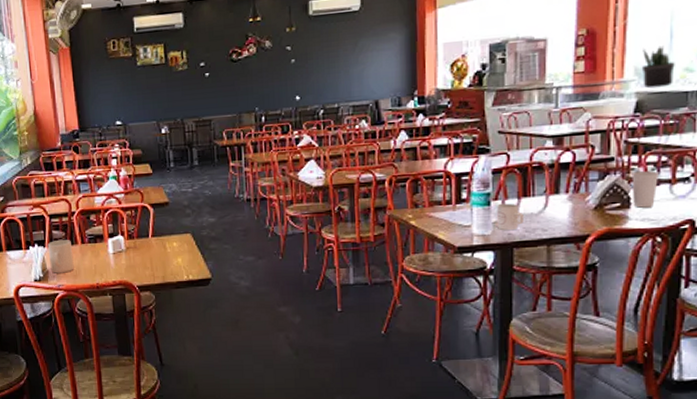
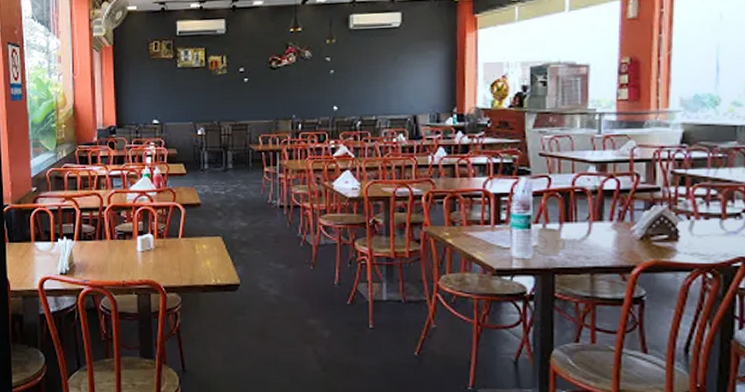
cup: present [47,240,74,273] -> none [76,235,101,268]
cup: present [631,171,658,208] -> none [679,204,708,242]
planter: present [641,45,675,89] -> none [687,78,722,120]

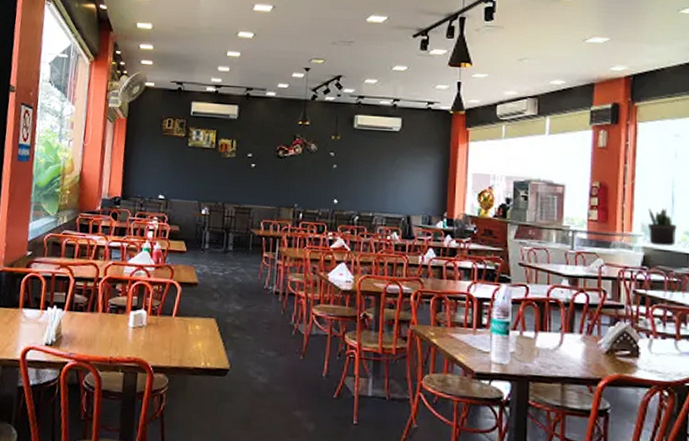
planter: none [687,78,722,120] -> present [647,208,677,247]

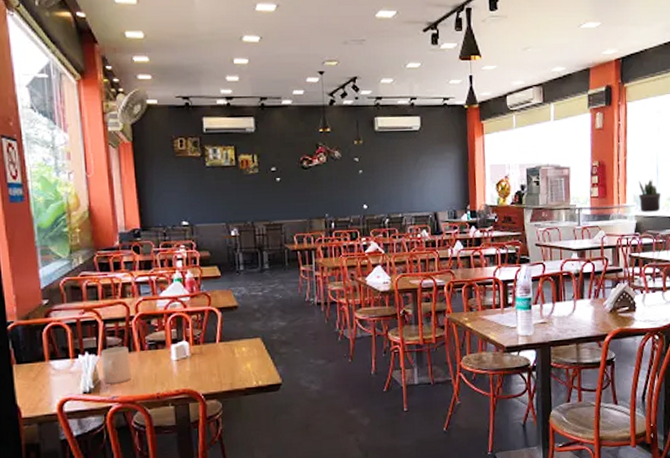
cup: none [65,305,93,341] -> present [100,347,132,384]
mug: present [514,334,540,364] -> none [536,307,558,332]

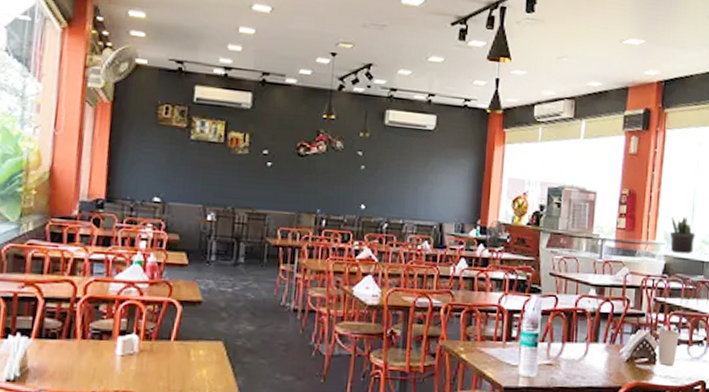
cup: present [100,347,132,384] -> none [32,331,69,375]
cup: none [635,280,654,311] -> present [658,330,679,365]

